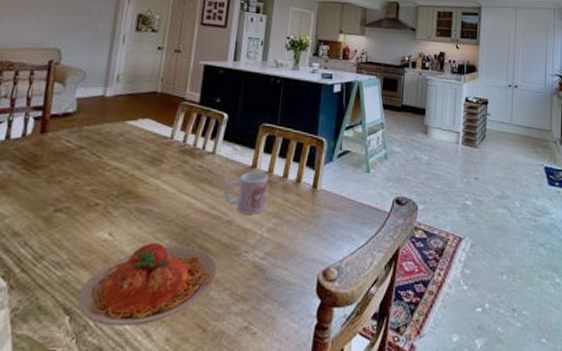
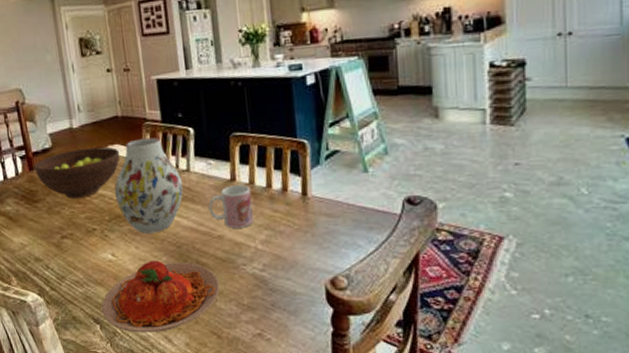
fruit bowl: none [46,118,149,169] -> present [34,146,120,198]
vase: none [131,116,205,214] -> present [114,137,183,234]

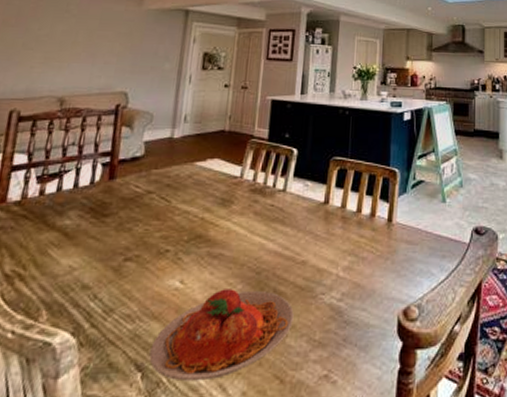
fruit bowl: present [34,146,120,198] -> none [115,160,218,214]
vase: present [114,137,183,234] -> none [201,155,276,257]
mug: present [208,185,254,228] -> none [297,208,342,253]

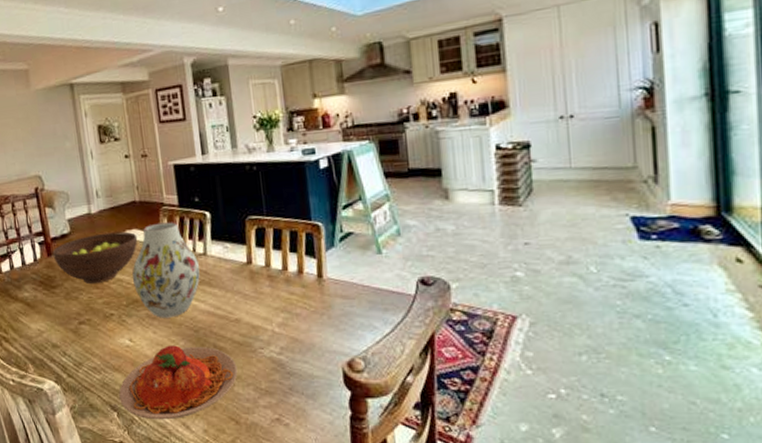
fruit bowl: none [115,160,218,214] -> present [52,231,138,284]
vase: none [201,155,276,257] -> present [132,222,200,318]

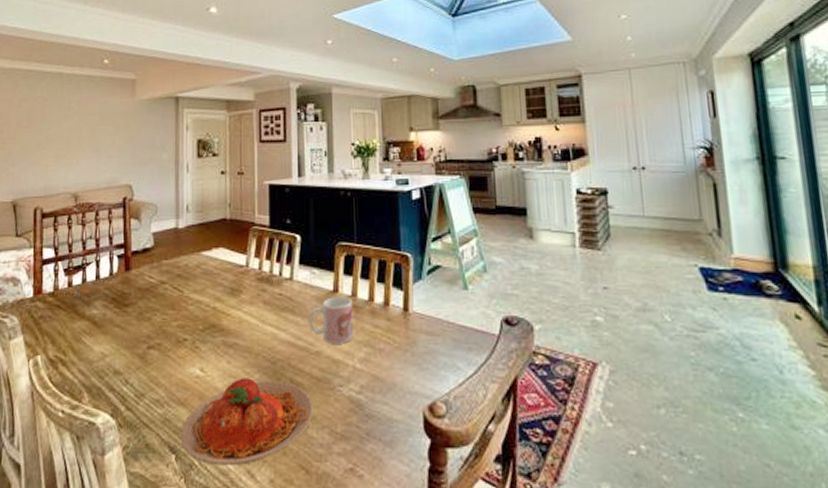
fruit bowl: present [52,231,138,284] -> none [131,249,223,303]
vase: present [132,222,200,318] -> none [212,243,284,347]
mug: none [225,268,271,312] -> present [309,297,354,344]

